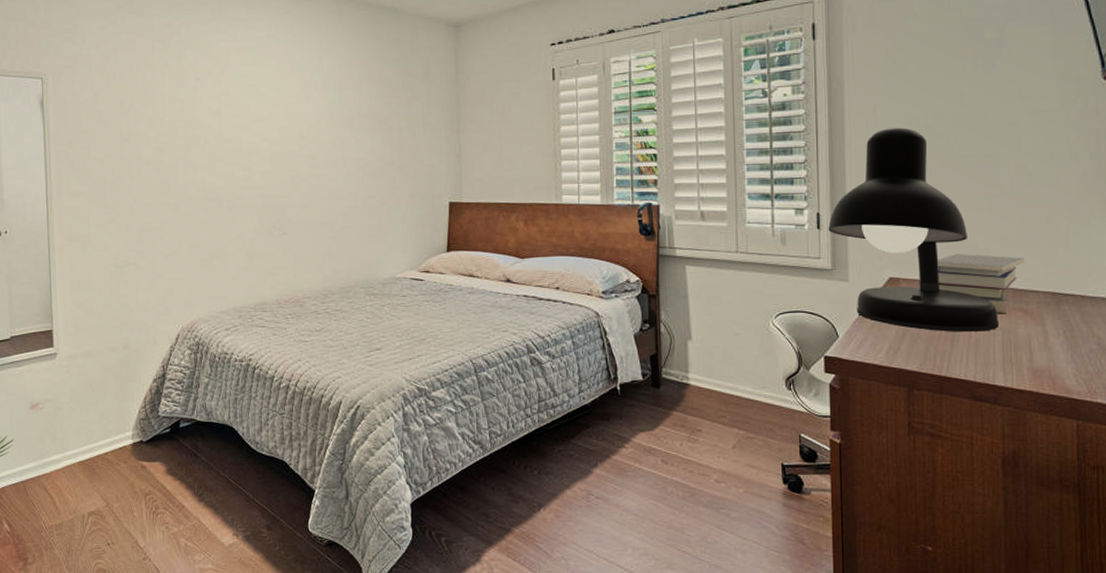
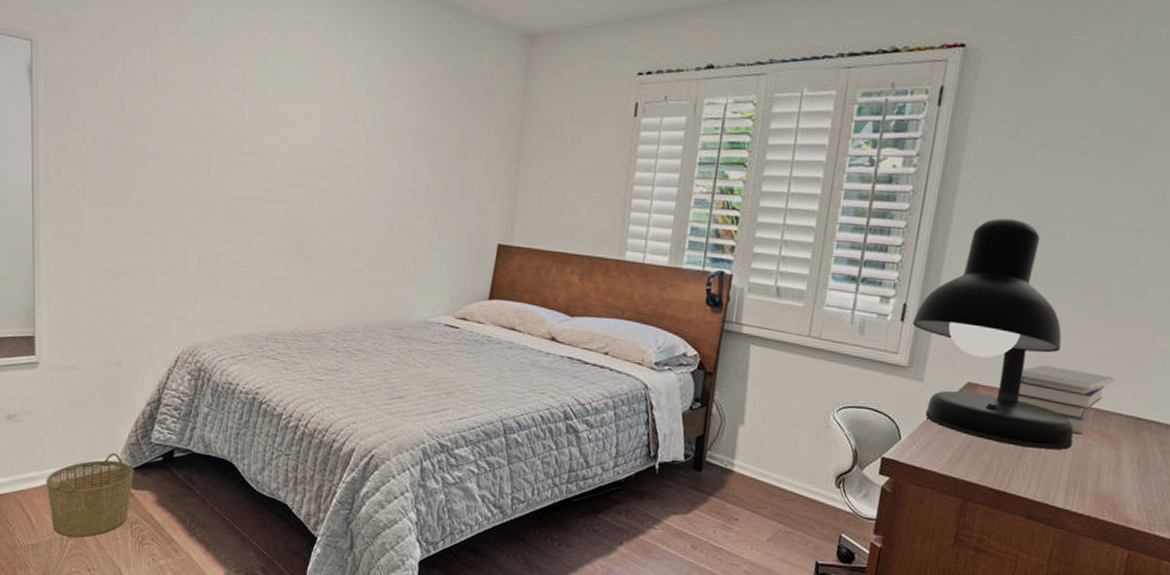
basket: none [67,429,145,514] -> present [46,452,134,538]

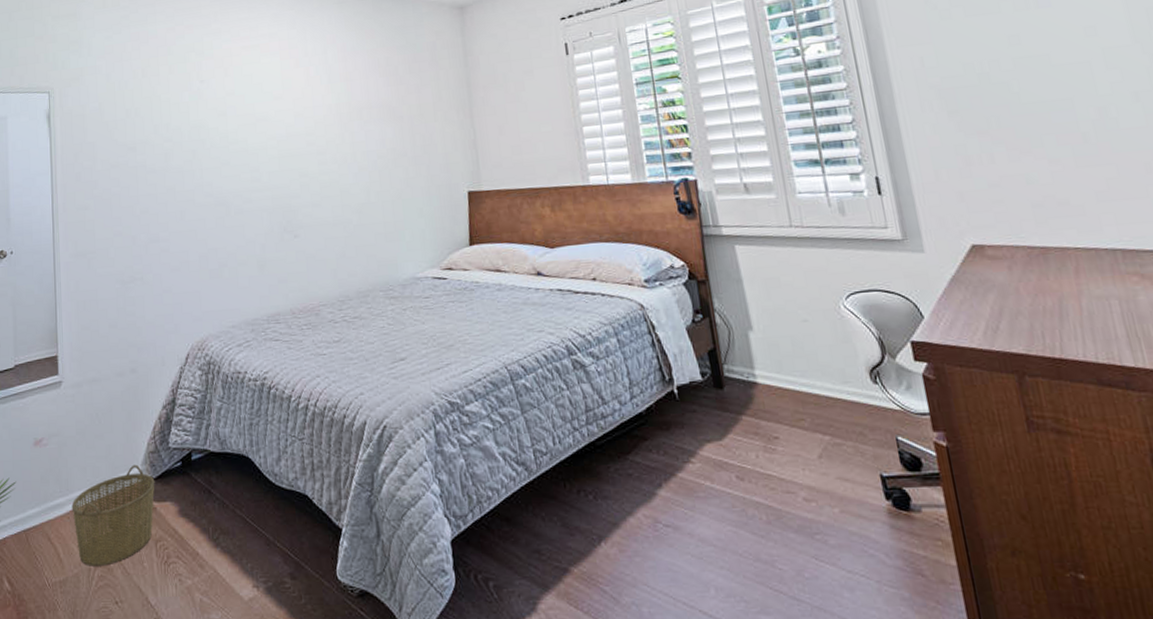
desk lamp: present [912,218,1074,450] -> none [890,76,1113,305]
books: present [1017,365,1116,435] -> none [1024,212,1130,281]

